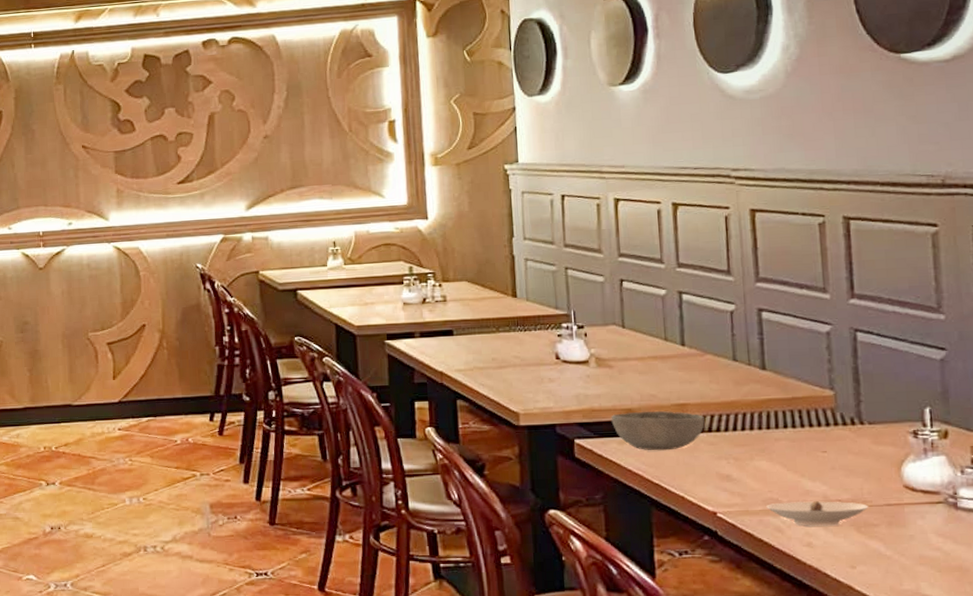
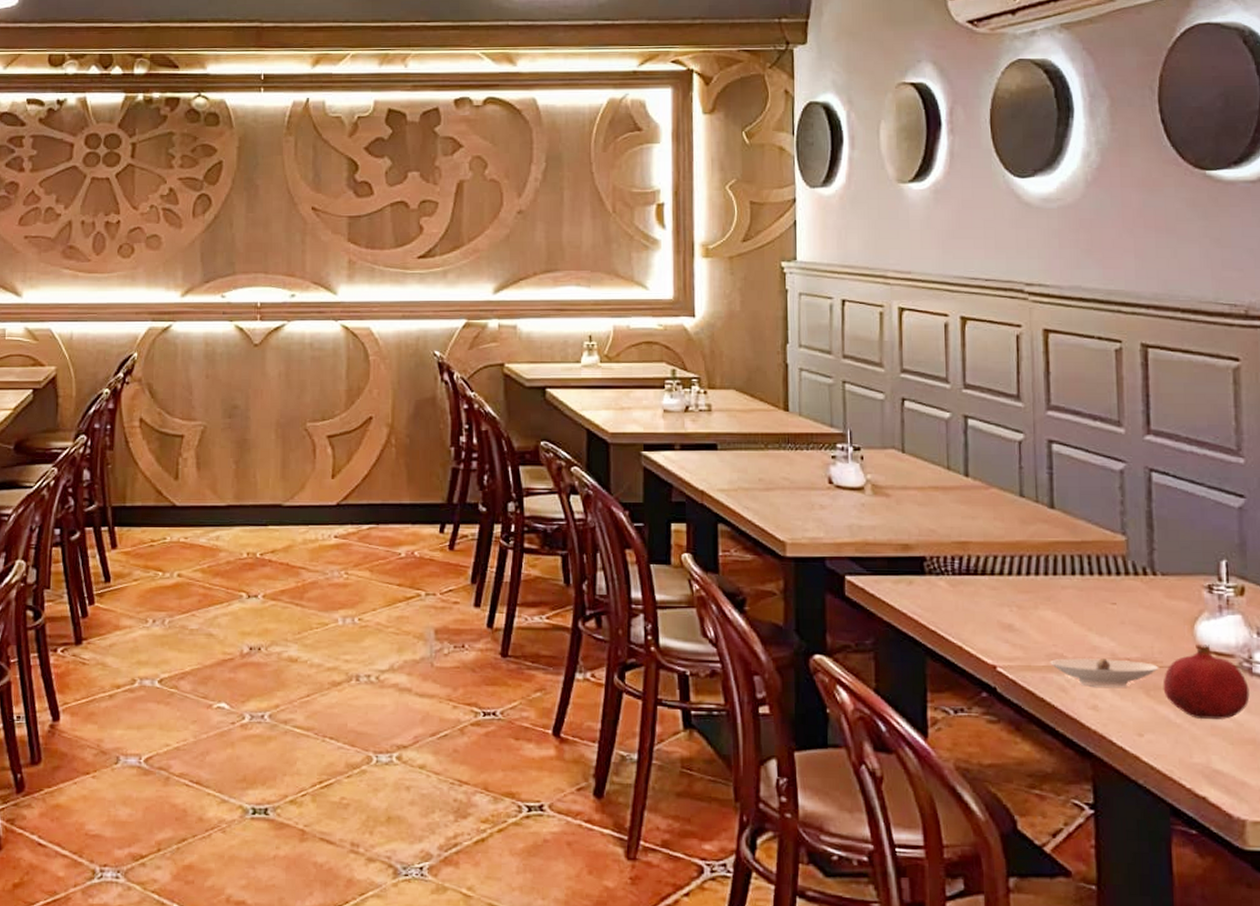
bowl: present [611,411,705,451] -> none [886,547,987,594]
fruit: none [872,484,956,550] -> present [1163,644,1250,719]

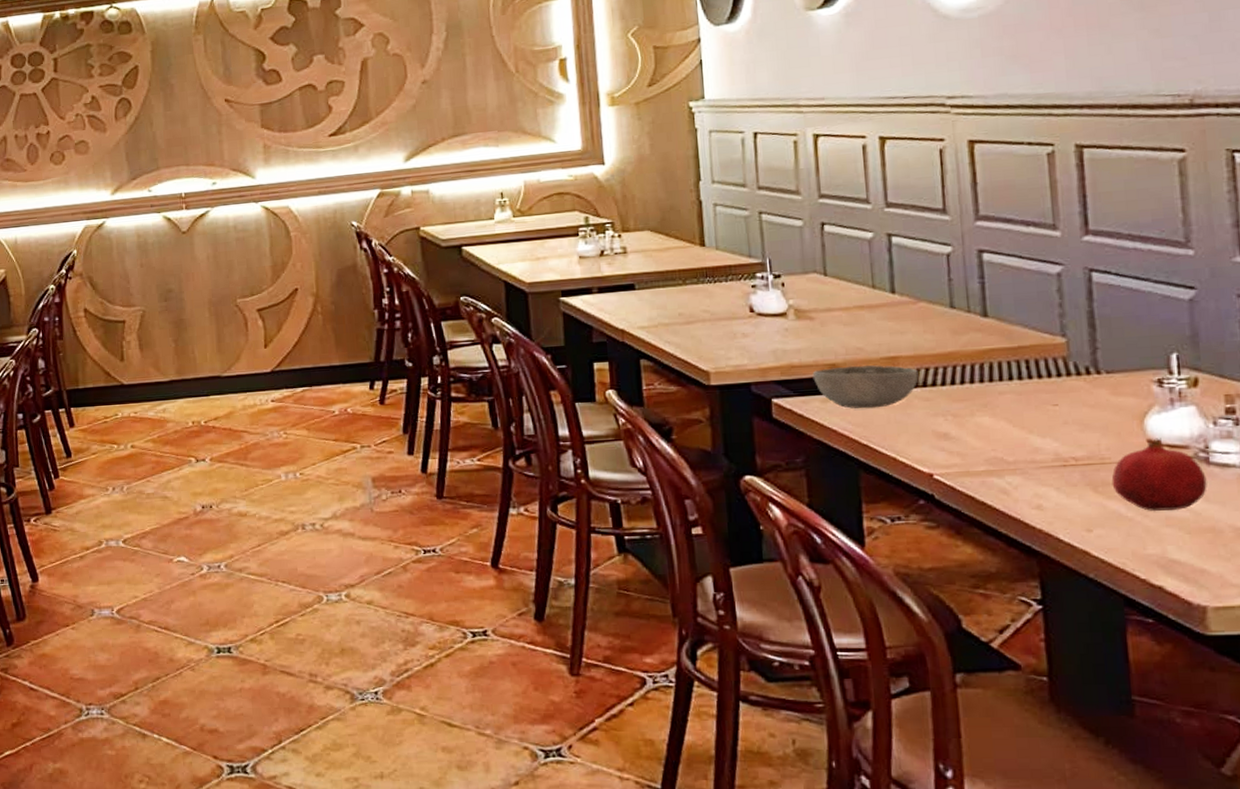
bowl: none [886,547,987,594] -> present [812,365,919,409]
saucer: present [1050,658,1159,687] -> none [990,459,1107,487]

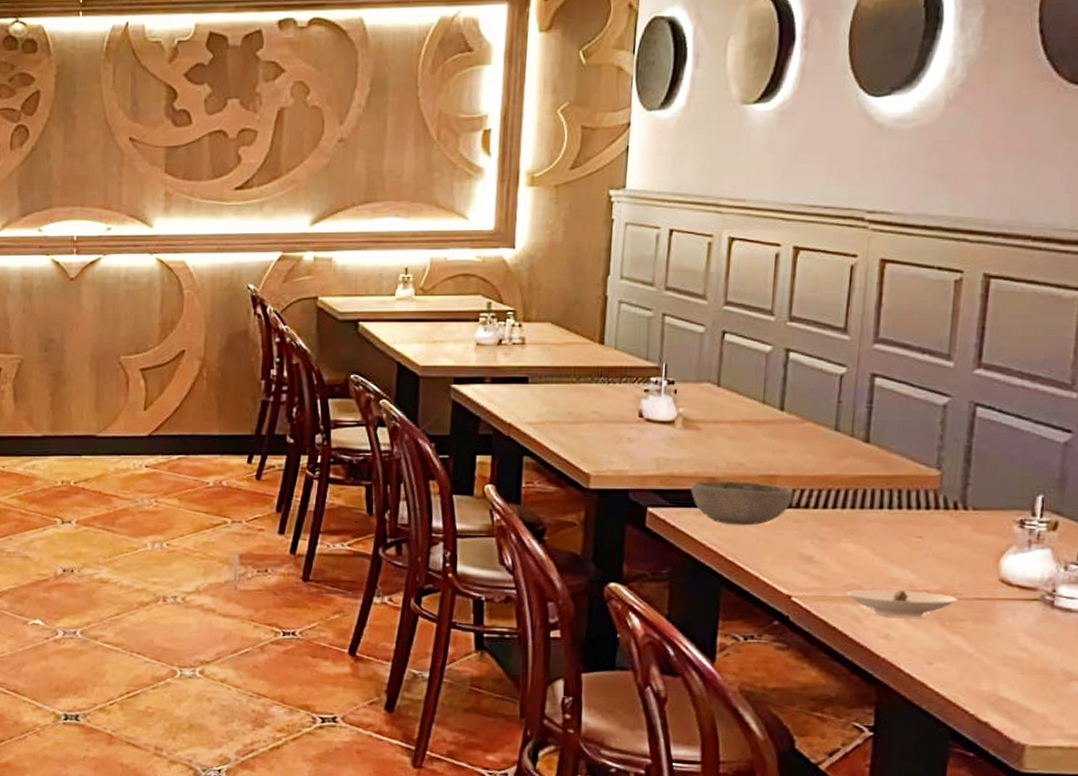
saucer: none [990,459,1107,487] -> present [846,589,958,618]
fruit: present [1111,438,1207,511] -> none [959,578,1049,650]

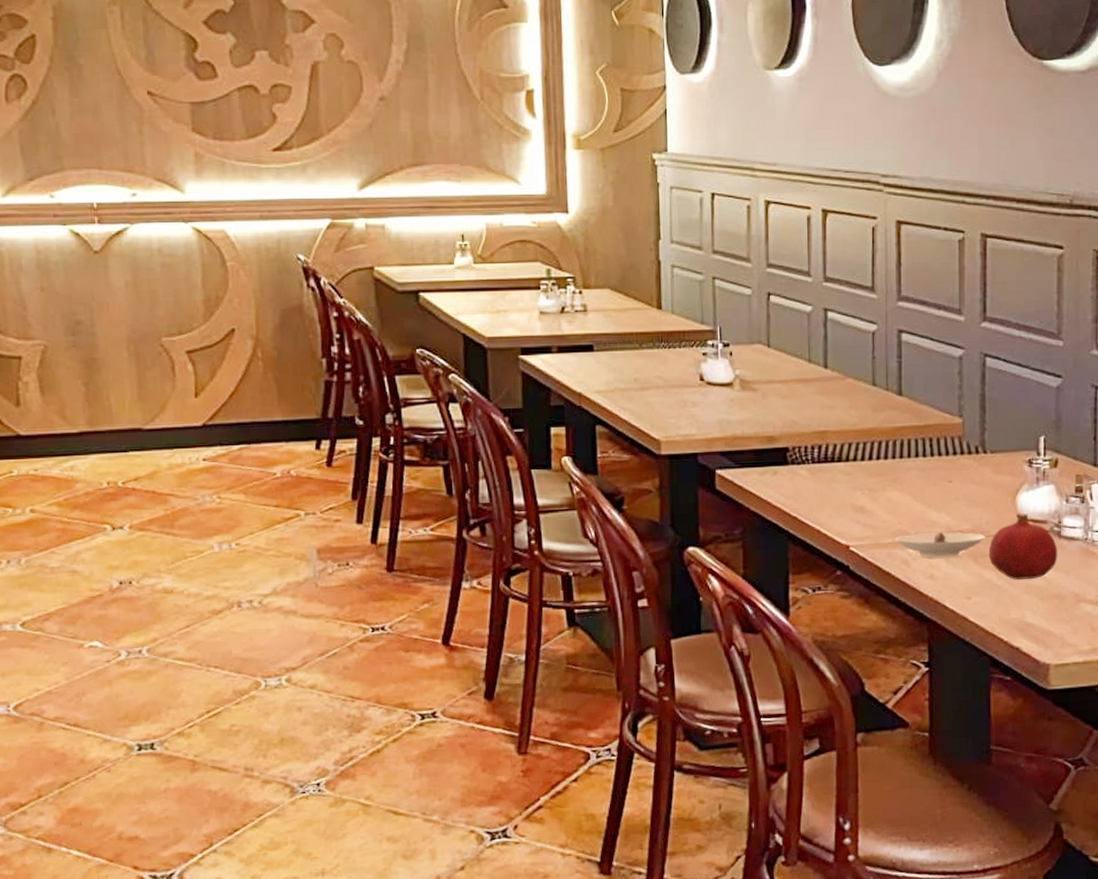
bowl: present [690,480,793,526] -> none [753,438,843,482]
fruit: none [959,578,1049,650] -> present [988,513,1058,580]

